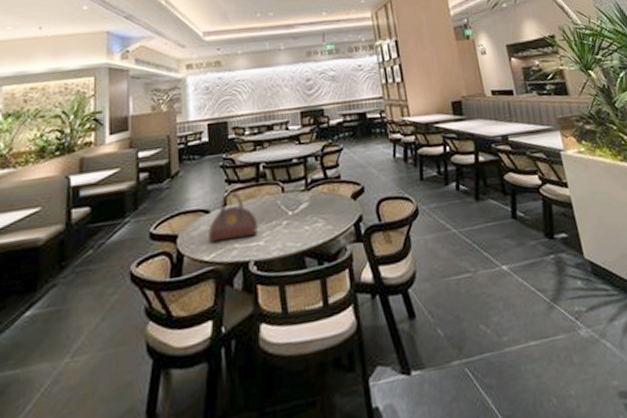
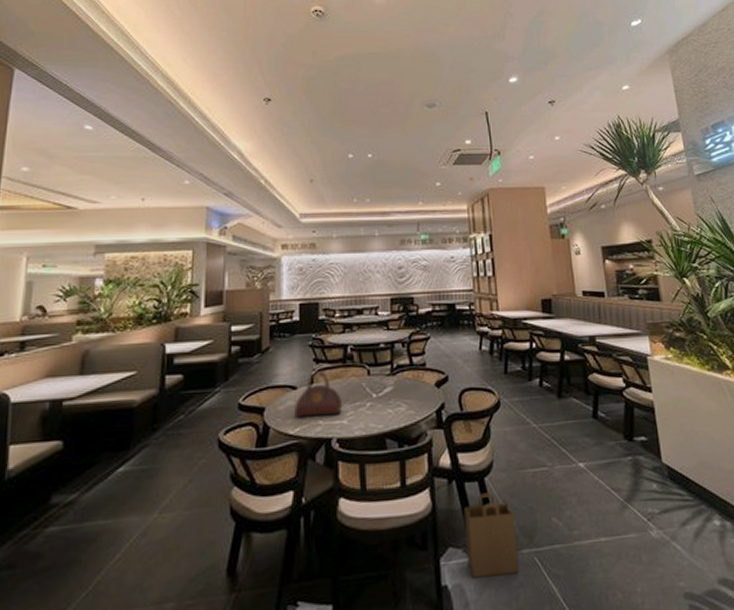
shopping bag: none [389,304,451,397] -> present [464,492,519,579]

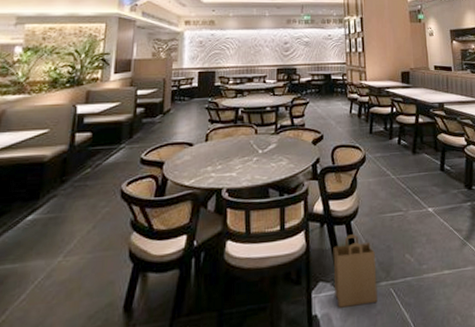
handbag: present [295,371,342,419] -> none [190,130,232,172]

